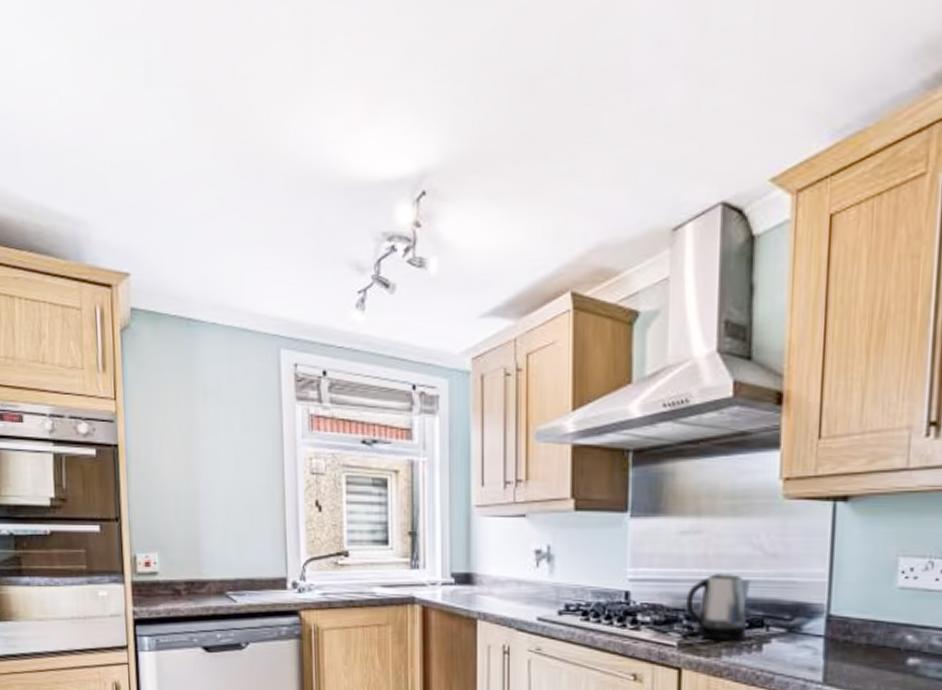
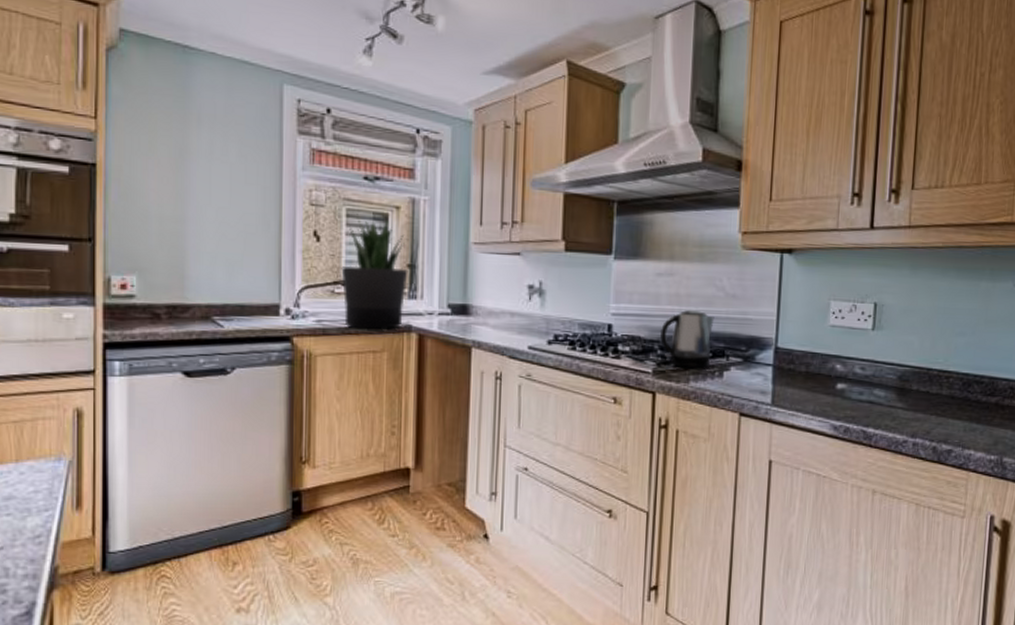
planter: none [343,480,410,601] -> present [341,214,408,329]

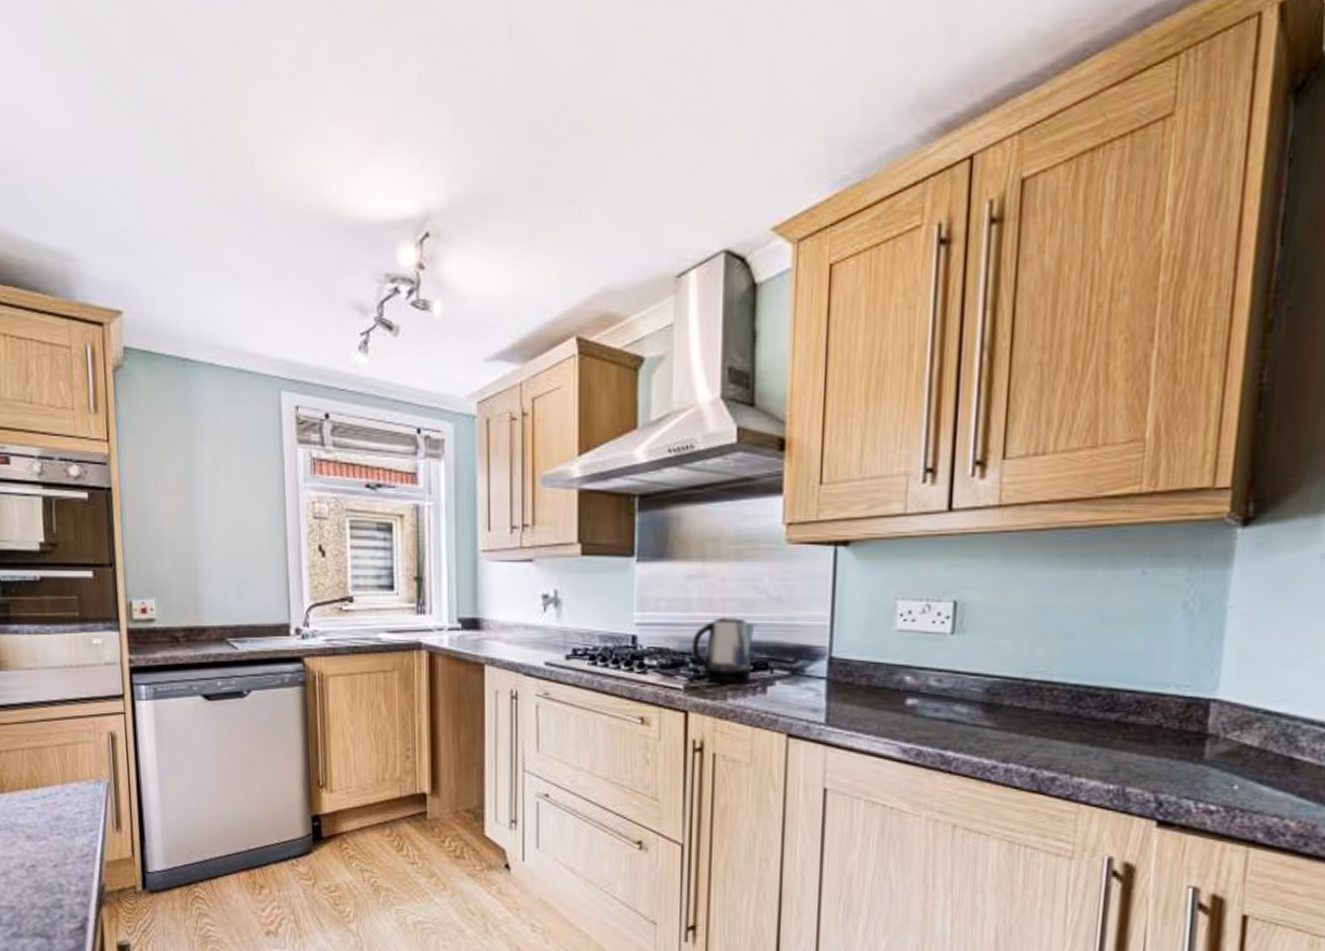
planter: present [341,214,408,329] -> none [348,525,416,647]

